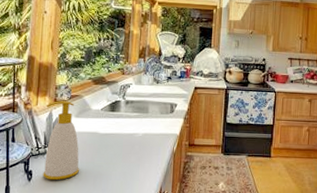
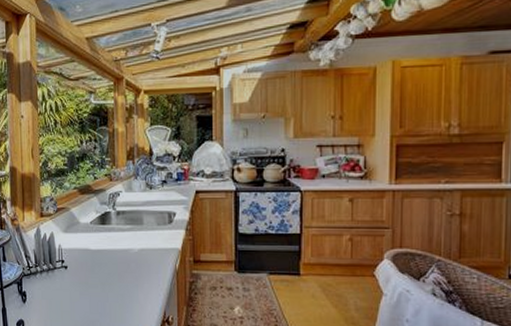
soap bottle: present [43,101,79,181] -> none [33,215,73,302]

